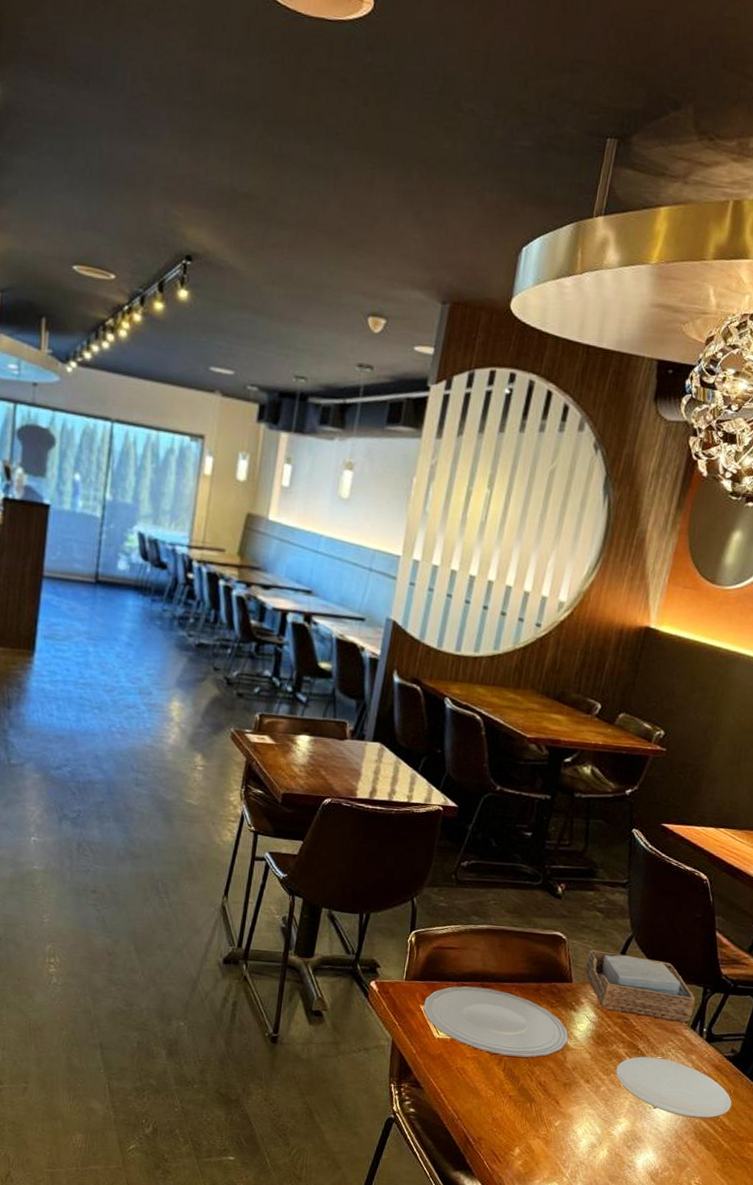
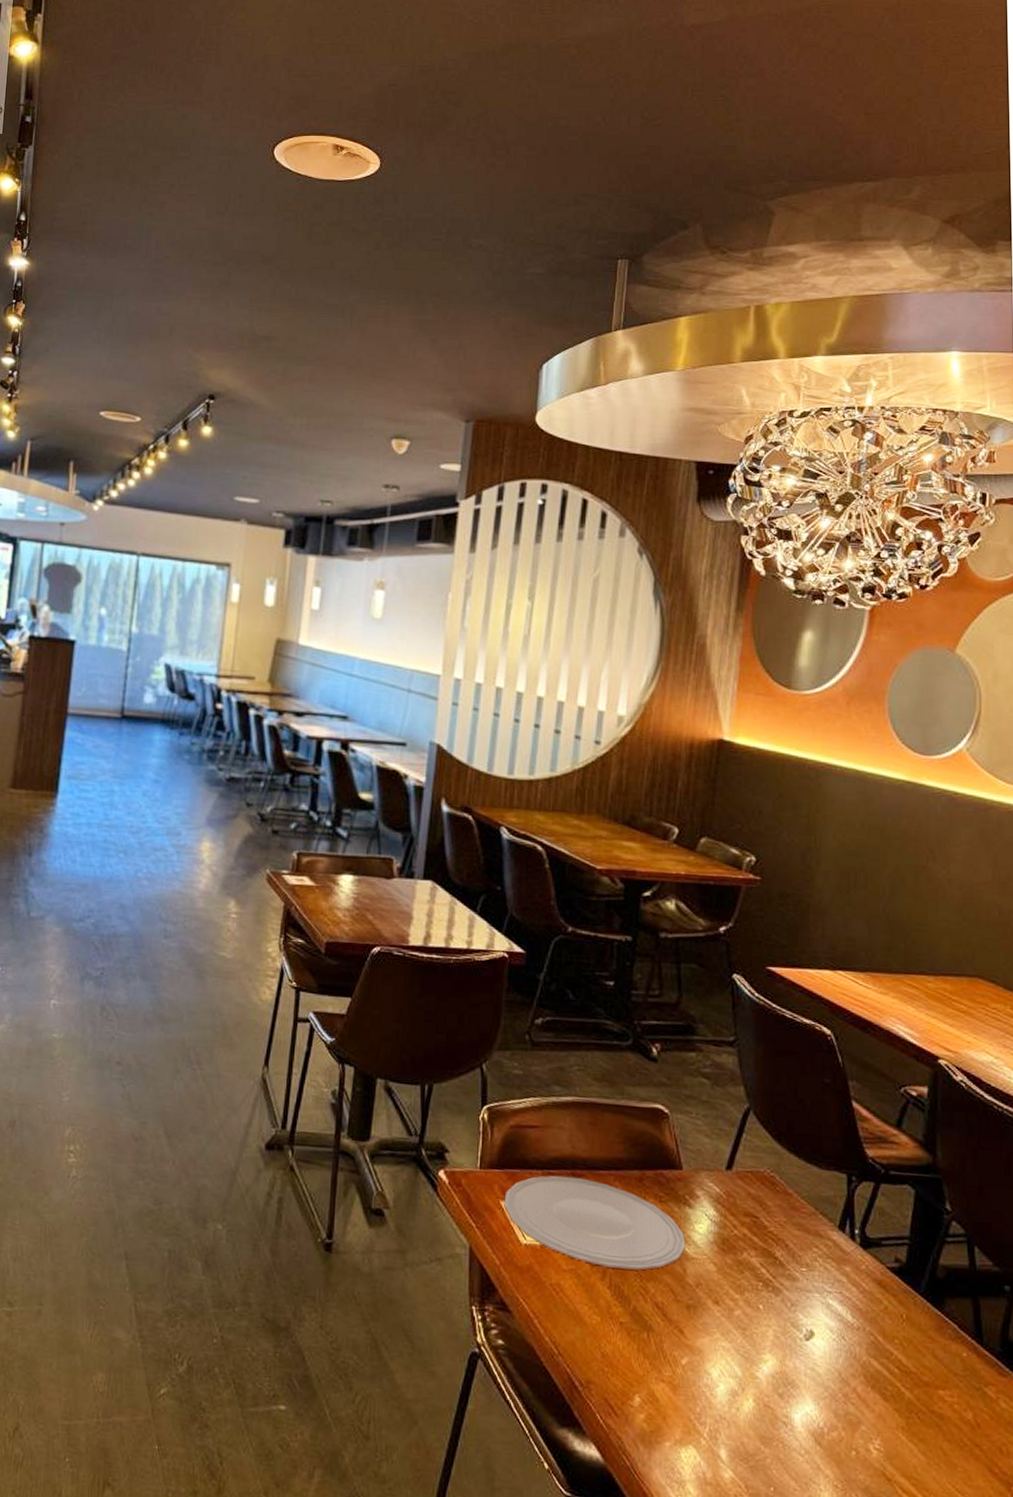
napkin holder: present [584,950,696,1023] -> none [695,1127,840,1222]
plate: present [616,1056,732,1119] -> none [752,1268,907,1356]

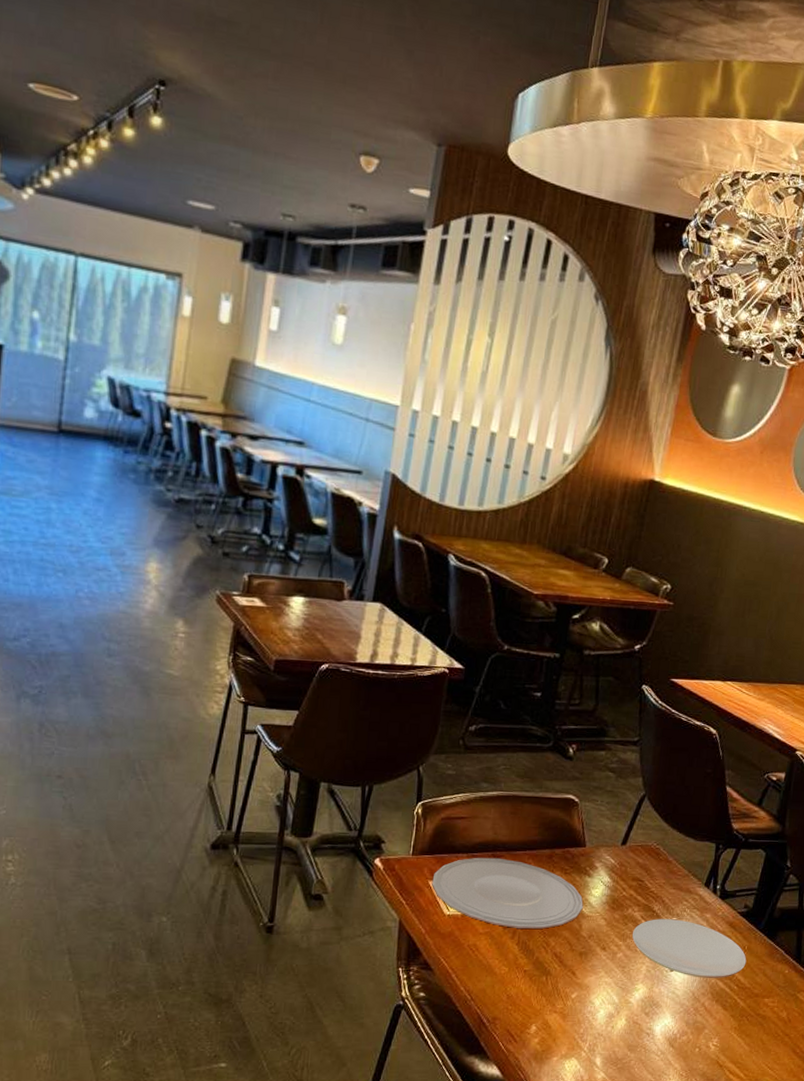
plate: none [752,1268,907,1356] -> present [632,919,747,978]

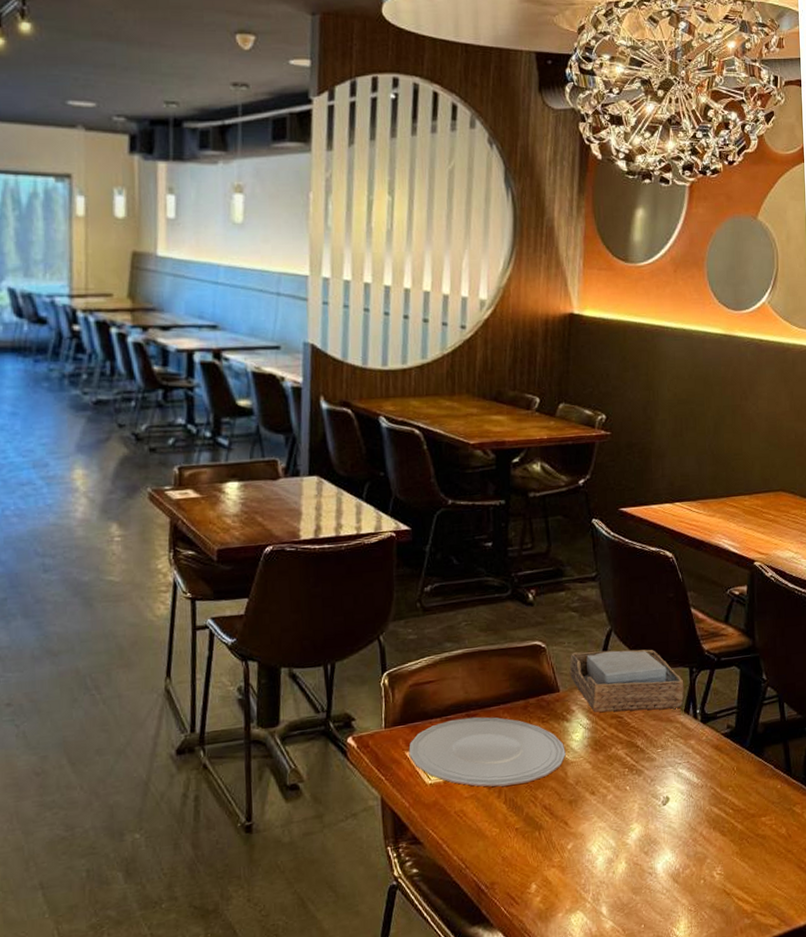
napkin holder: none [598,812,709,881] -> present [569,649,684,713]
plate: present [632,919,747,978] -> none [620,750,738,807]

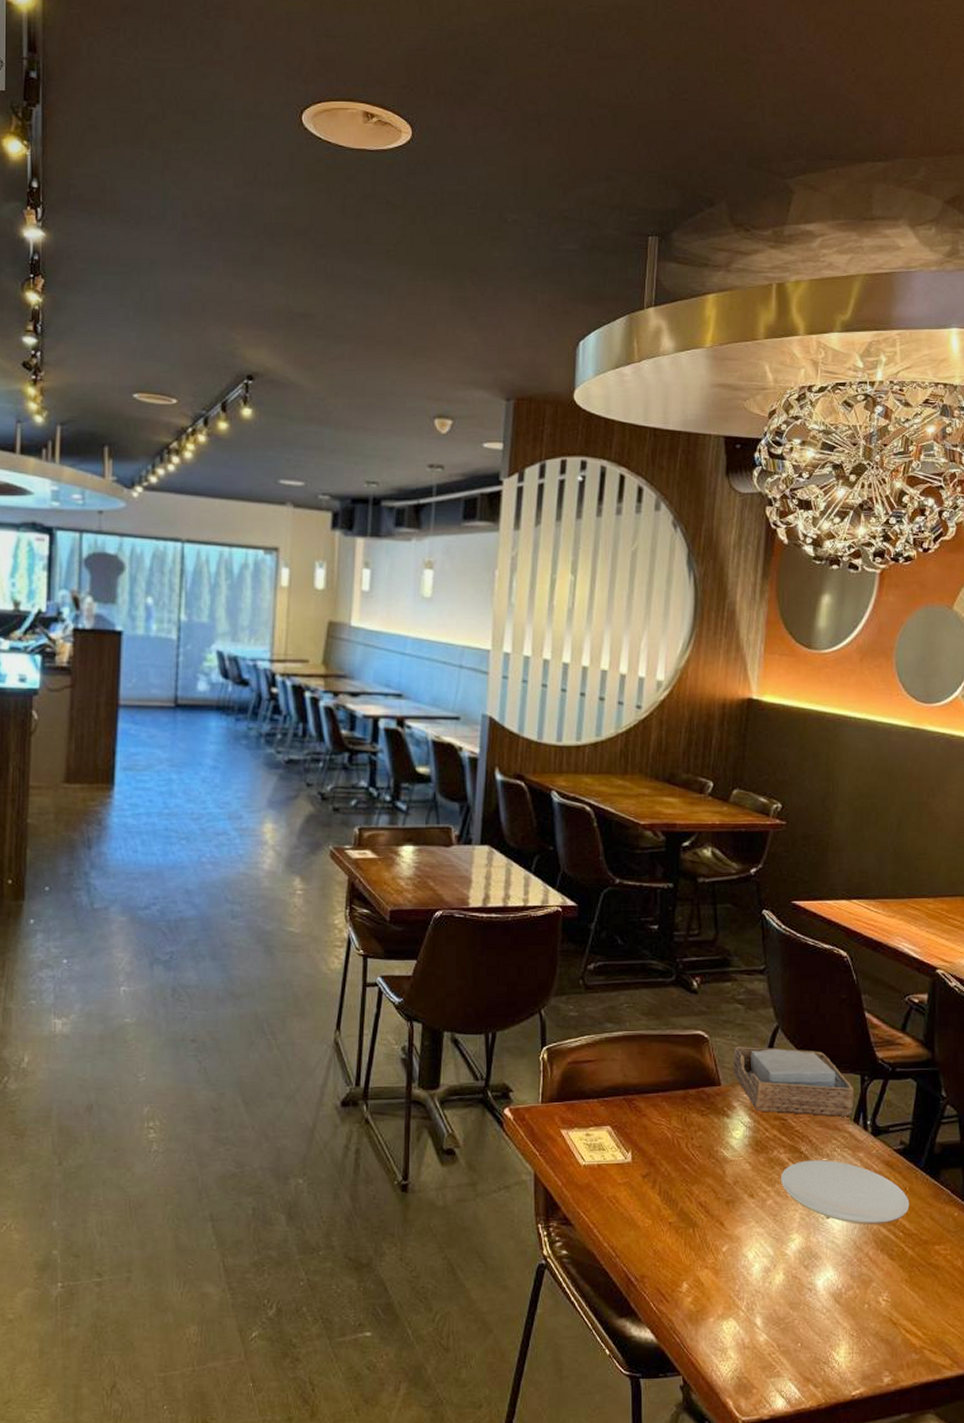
plate: present [409,717,566,787] -> none [564,1102,725,1177]
plate: none [620,750,738,807] -> present [781,1160,910,1224]

